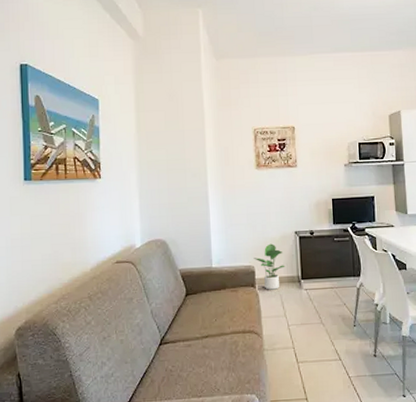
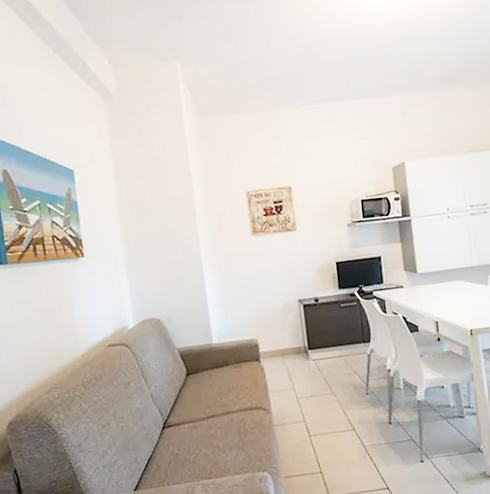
potted plant: present [254,243,285,290] -> none [256,314,291,364]

